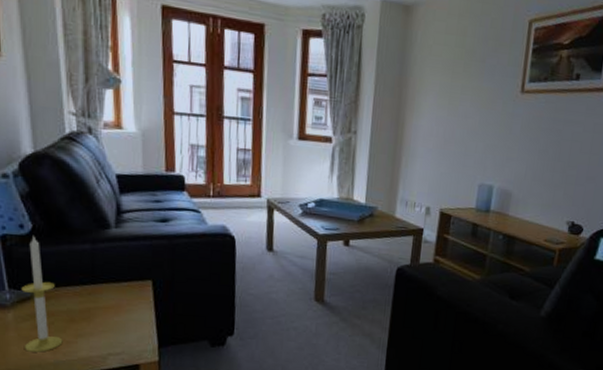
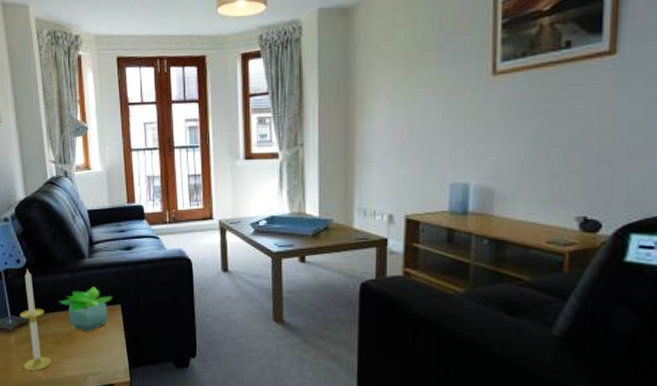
potted plant: none [75,260,142,309] -> present [59,287,112,332]

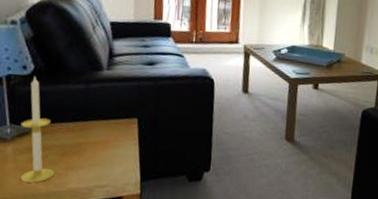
potted plant: present [59,287,112,332] -> none [69,99,129,144]

